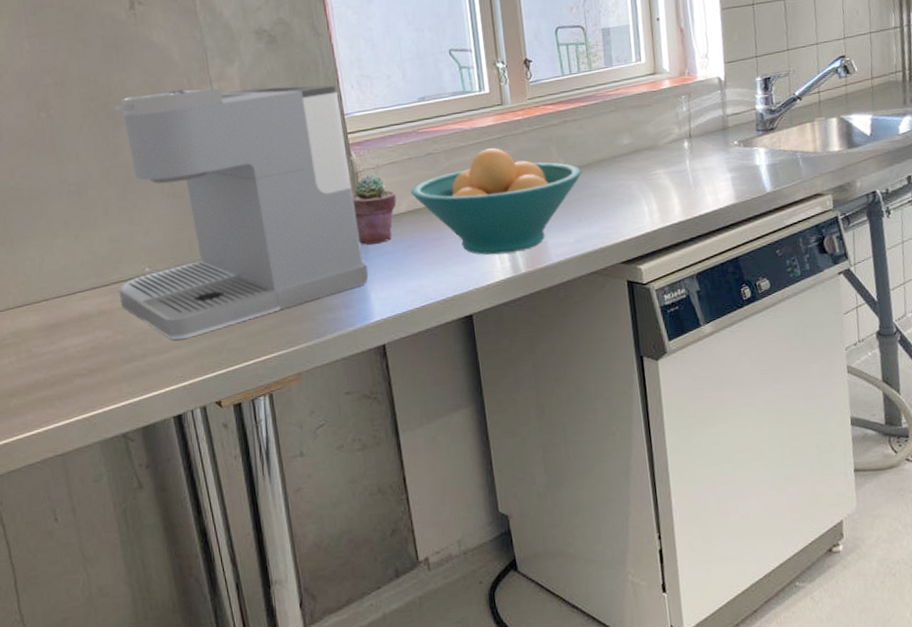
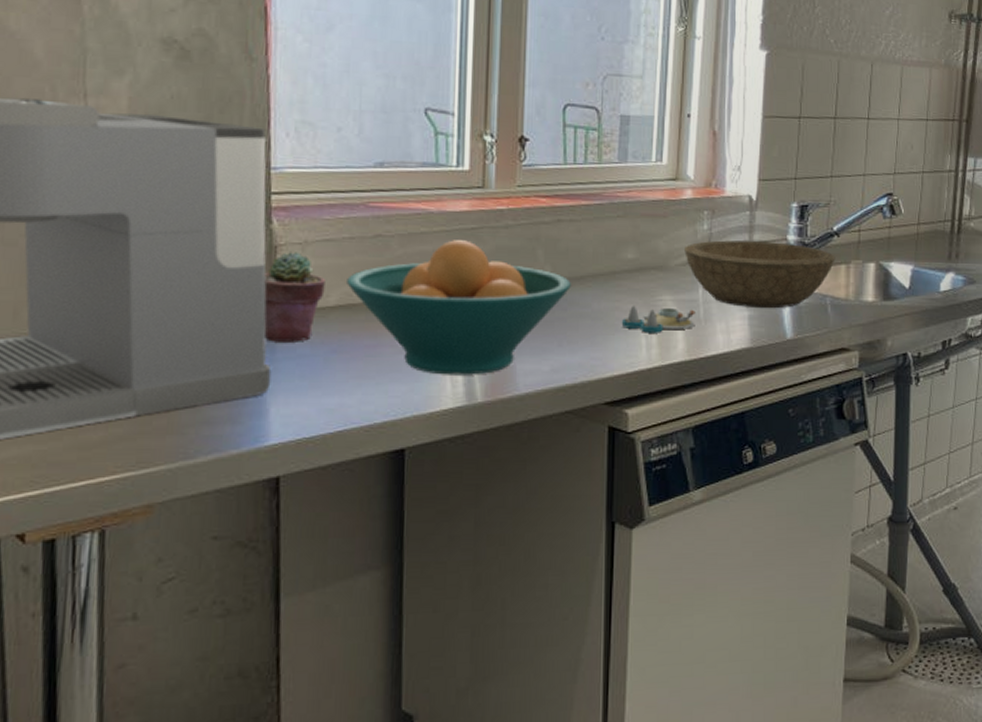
salt and pepper shaker set: none [625,178,687,202] -> present [621,305,695,333]
bowl: none [669,112,801,171] -> present [684,240,835,309]

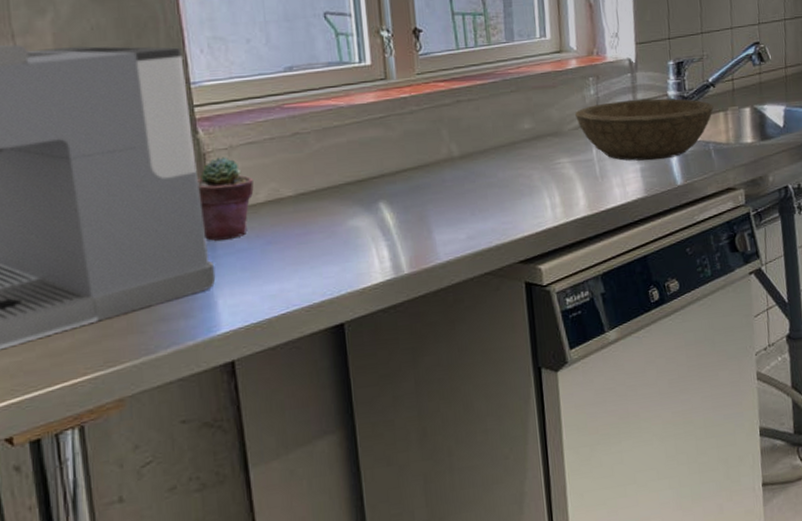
fruit bowl: present [347,240,571,375] -> none [272,129,476,253]
salt and pepper shaker set: present [621,305,695,333] -> none [525,168,593,195]

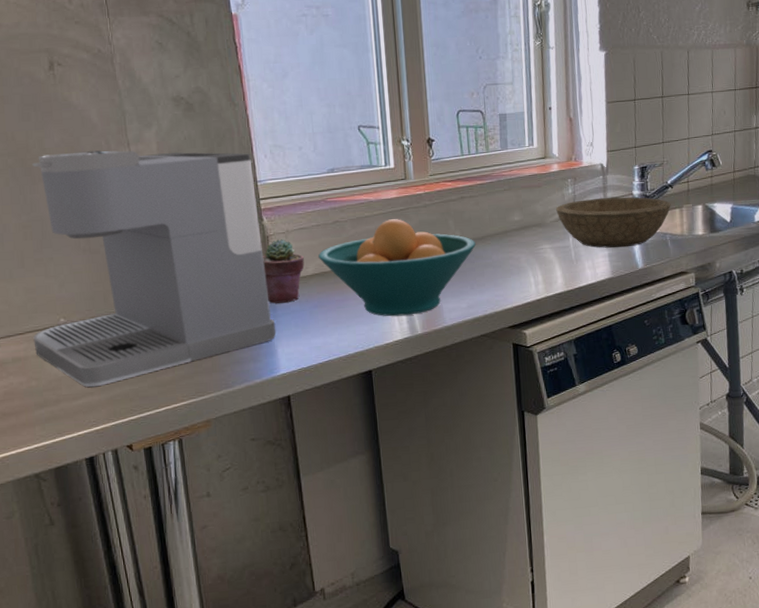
fruit bowl: none [272,129,476,253] -> present [318,219,476,317]

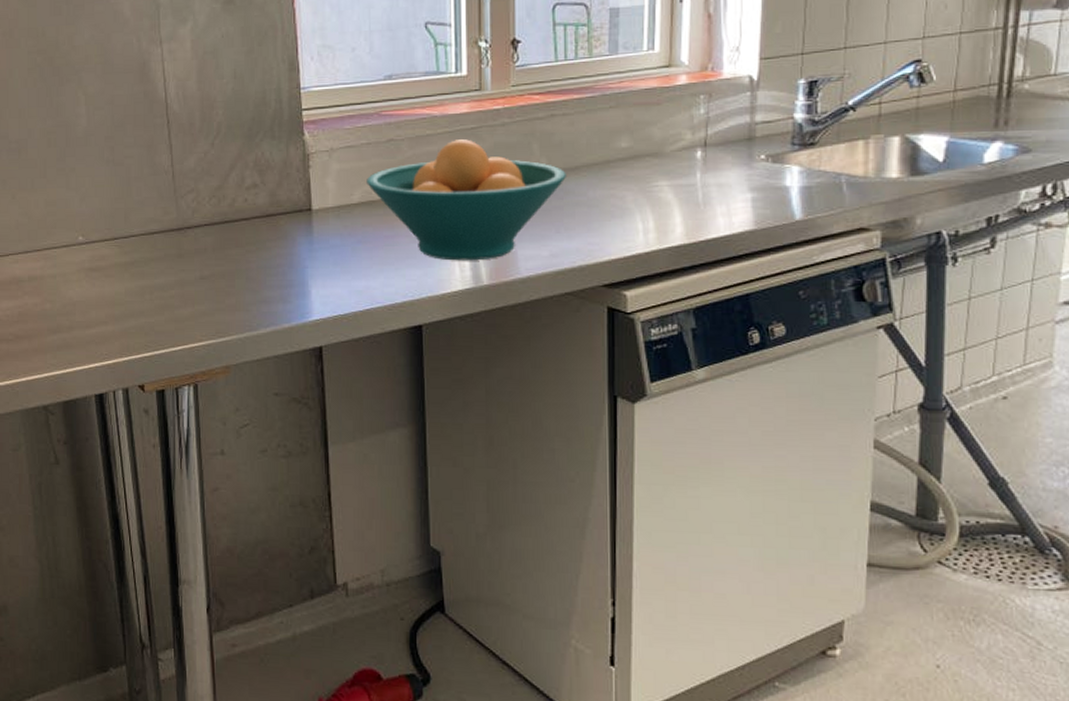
coffee maker: present [32,150,276,388] -> none [50,49,311,316]
potted succulent: present [263,239,305,304] -> none [301,158,349,235]
bowl: present [556,197,671,248] -> none [680,121,851,190]

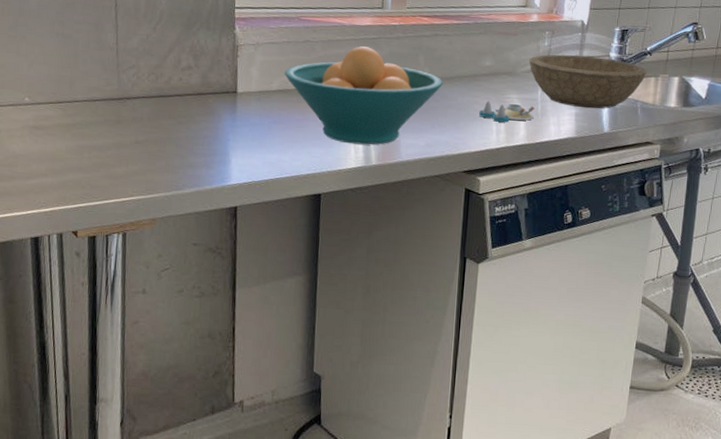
salt and pepper shaker set: none [617,191,694,218] -> present [478,100,535,123]
bowl: none [680,121,851,190] -> present [529,54,647,109]

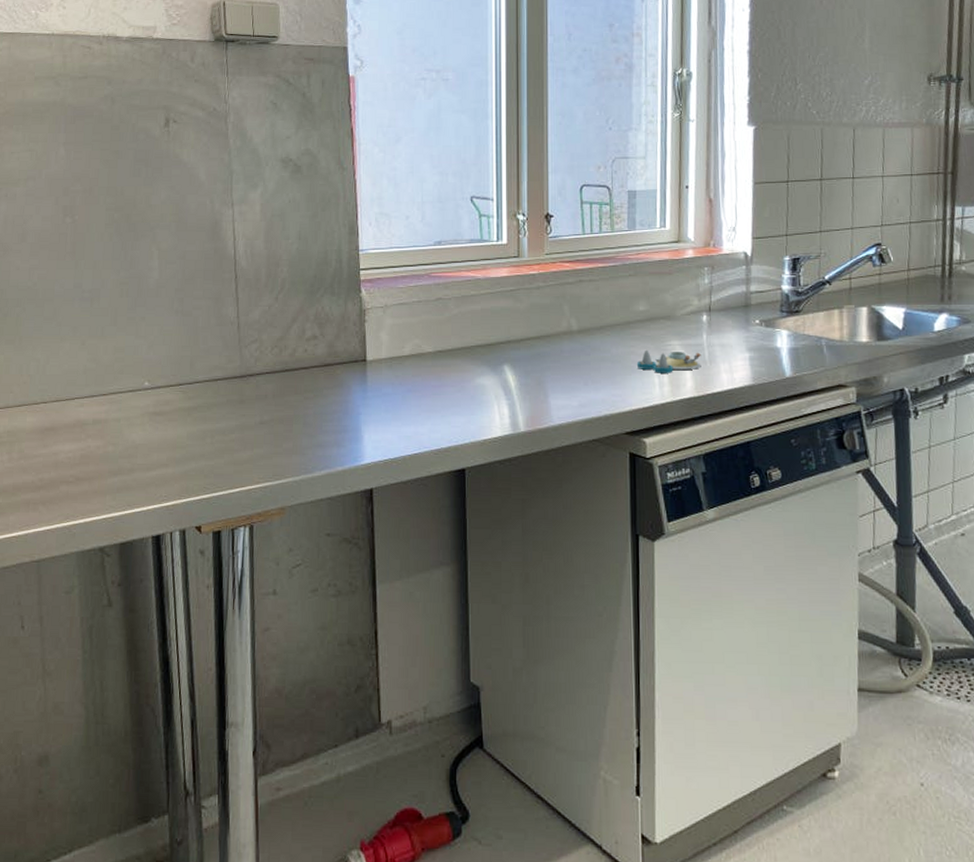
fruit bowl: present [285,46,443,145] -> none [417,300,593,410]
bowl: present [529,54,647,109] -> none [689,292,829,351]

